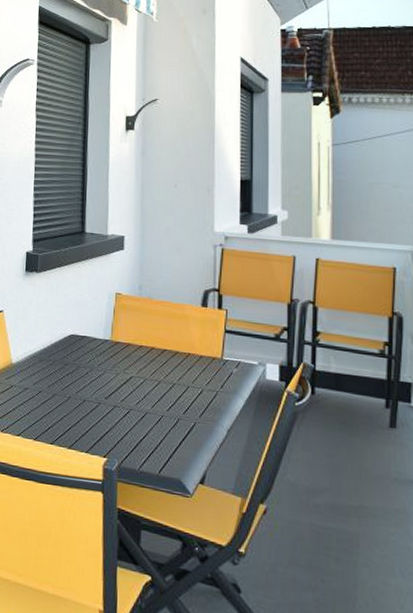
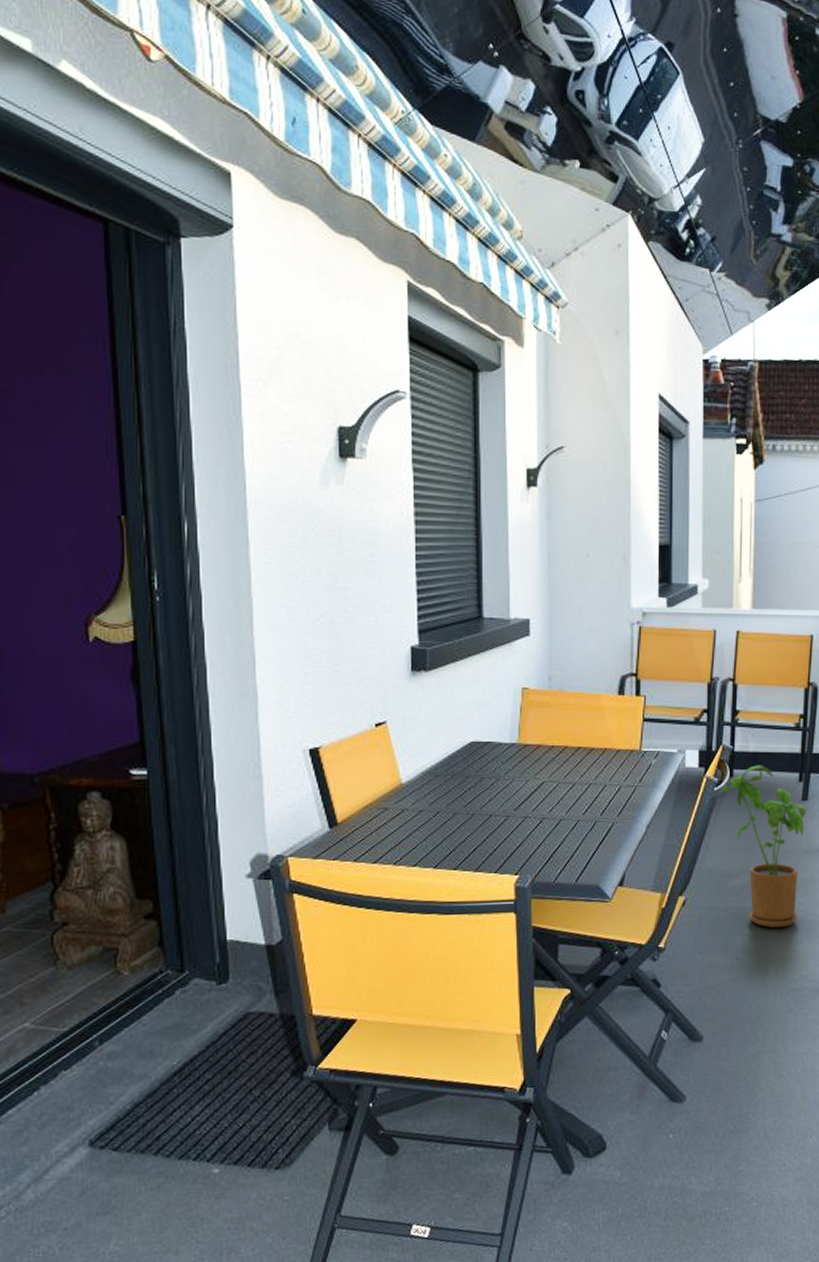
house plant: none [298,386,395,557] -> present [717,765,807,928]

